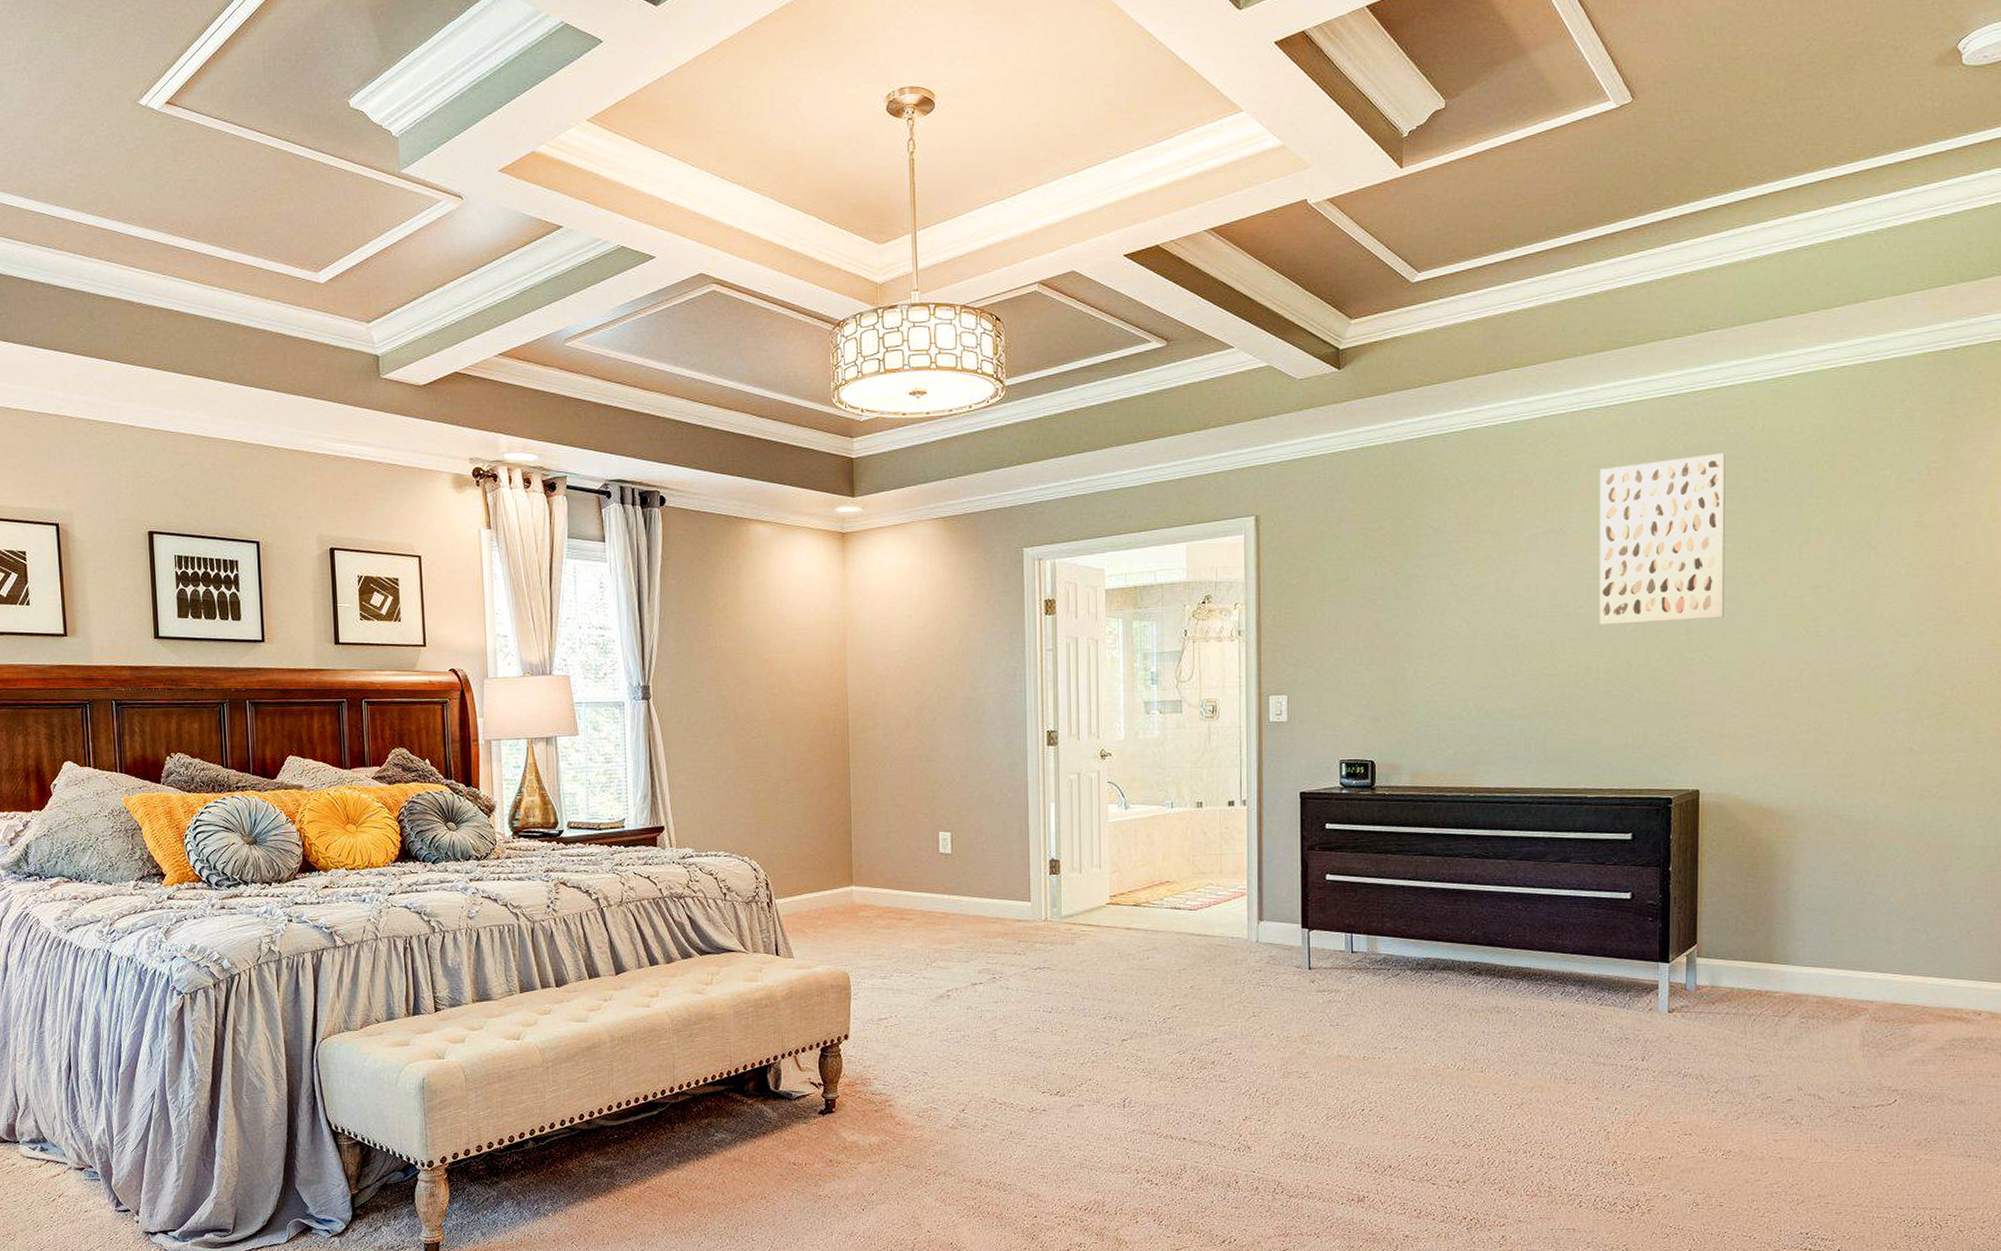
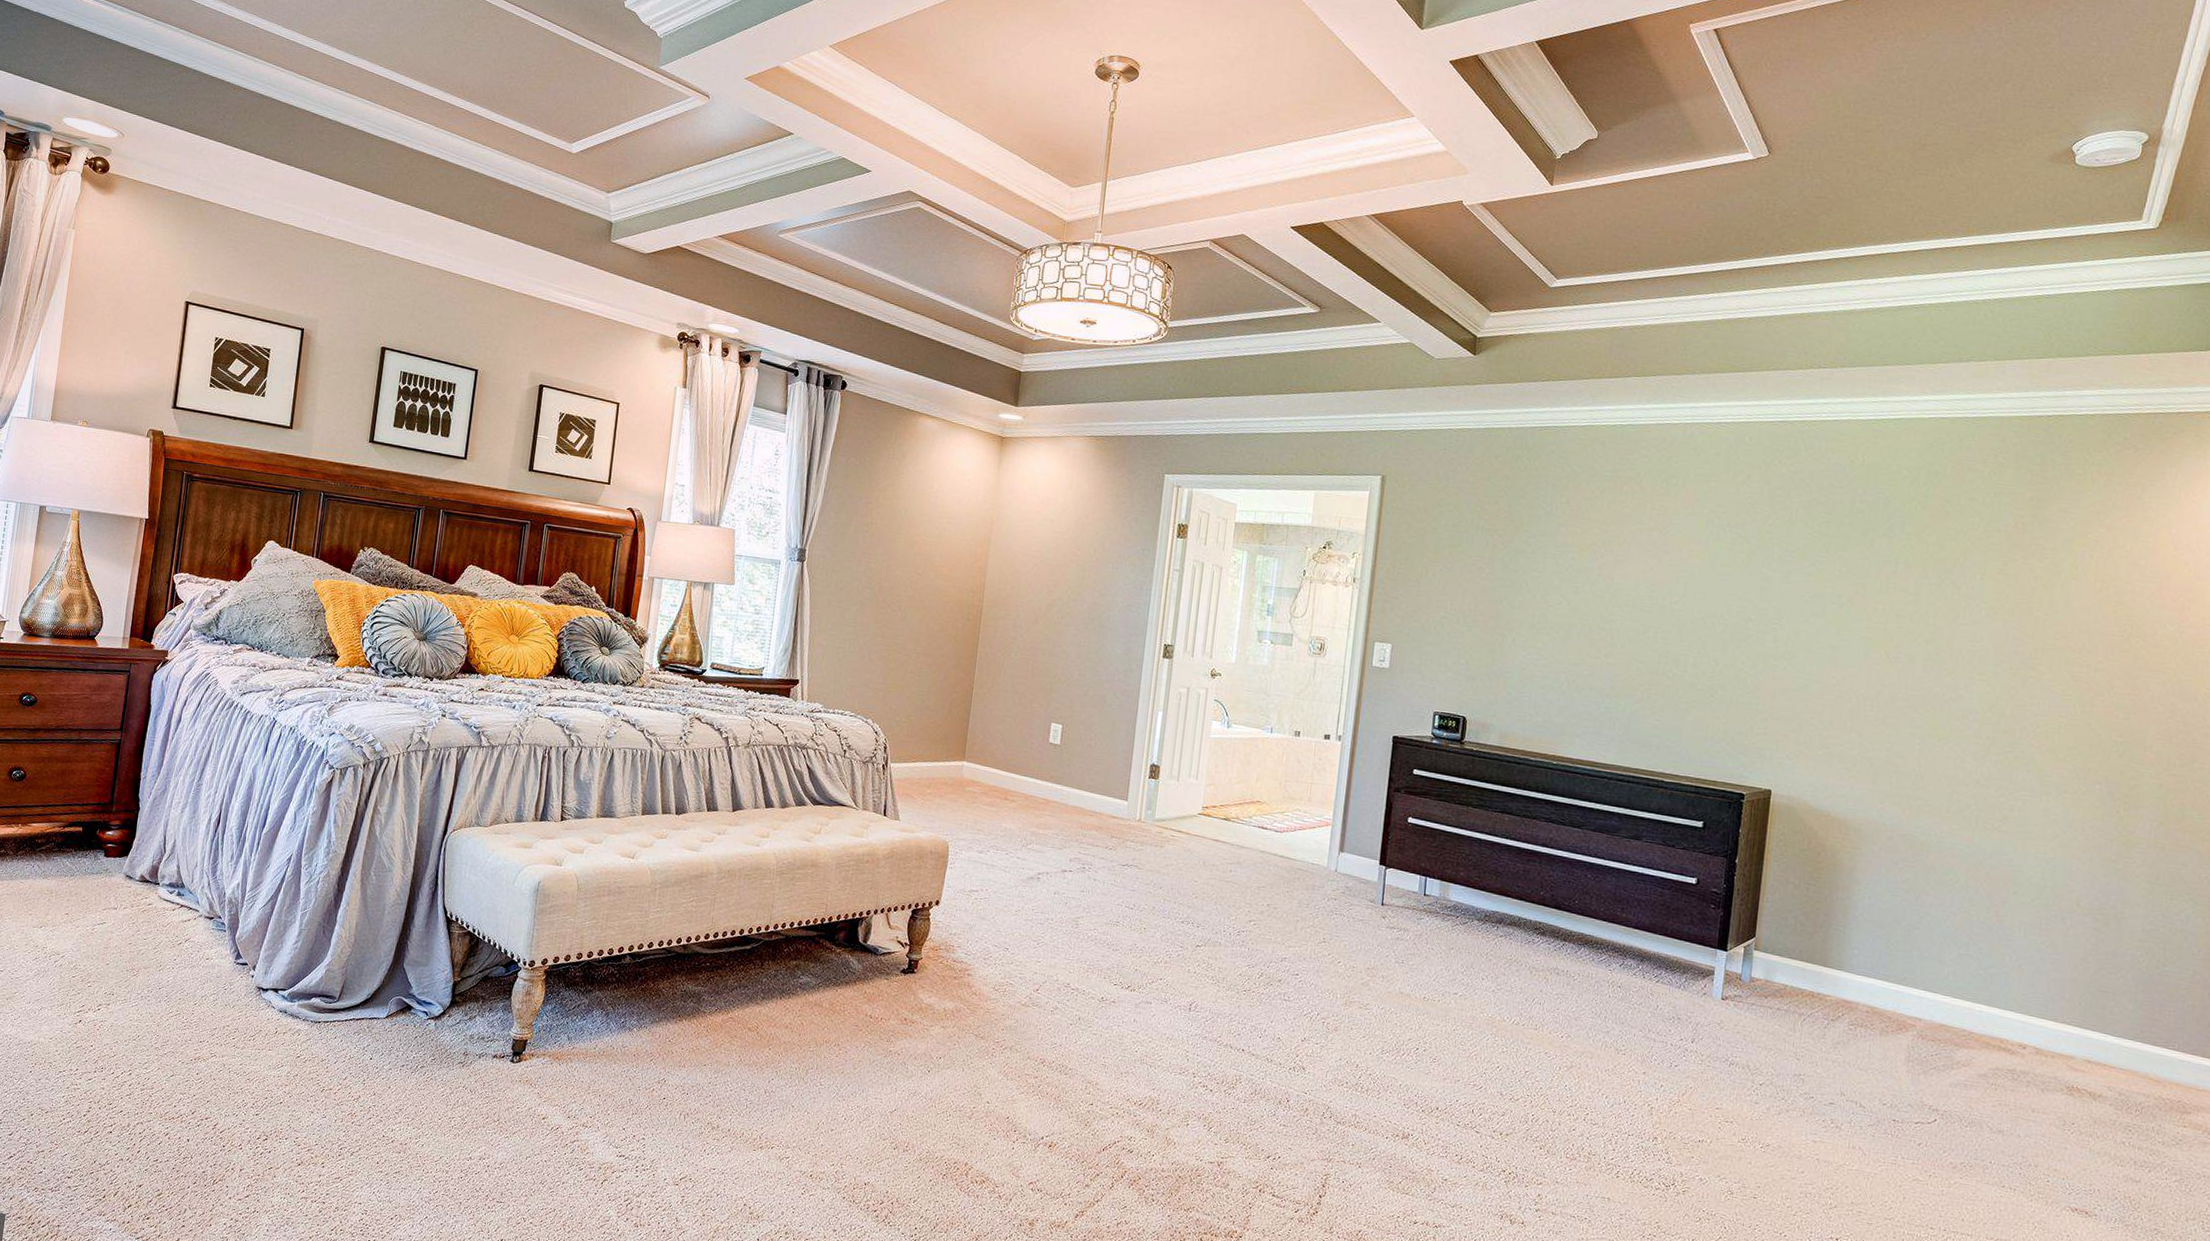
wall art: present [1599,453,1725,625] -> none [1691,478,1825,632]

